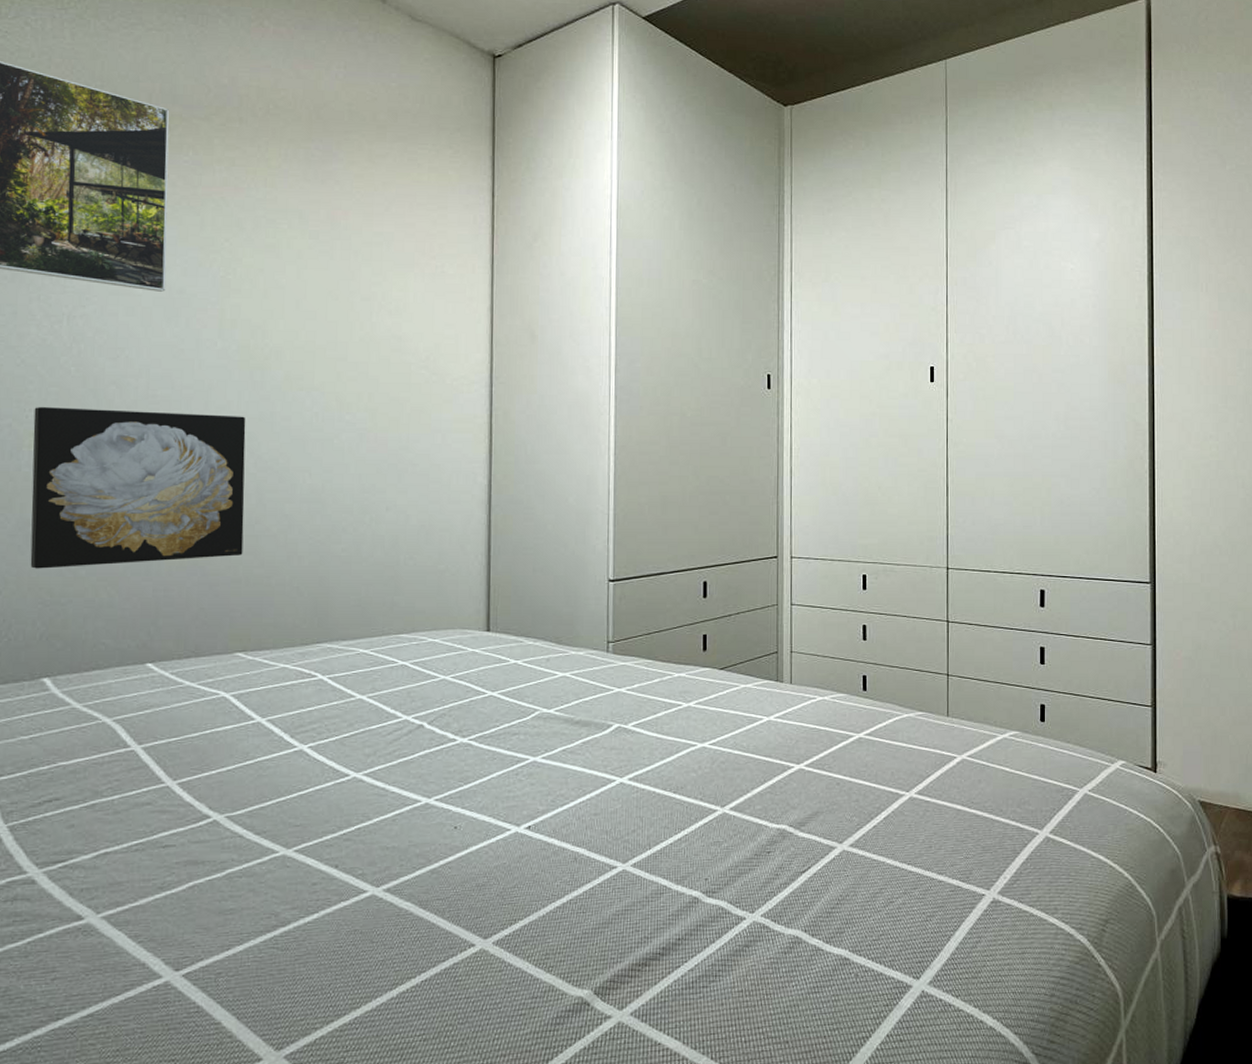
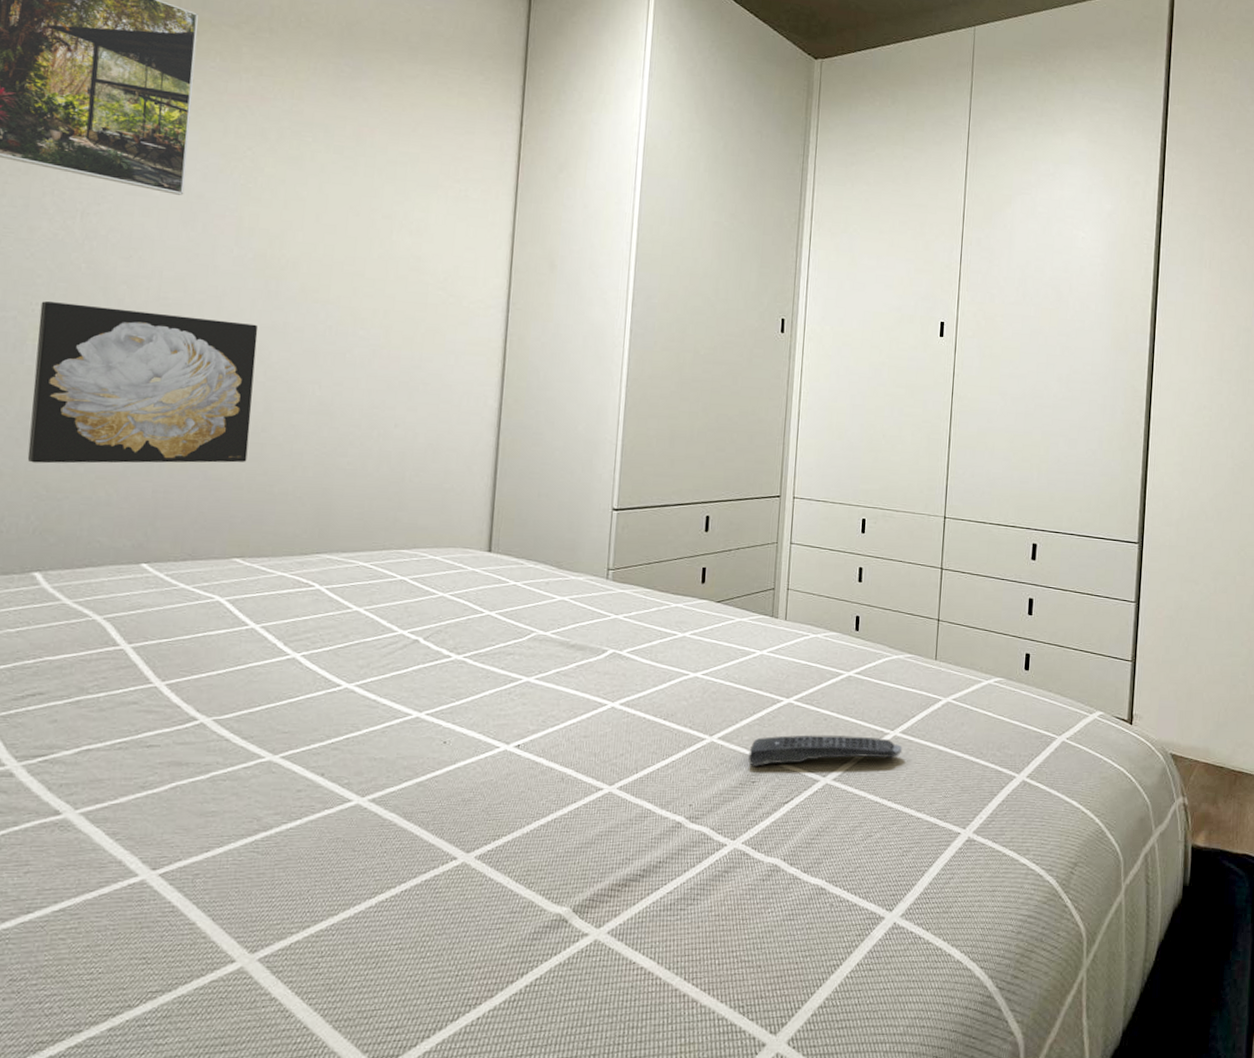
remote control: none [762,799,920,836] -> present [748,735,903,766]

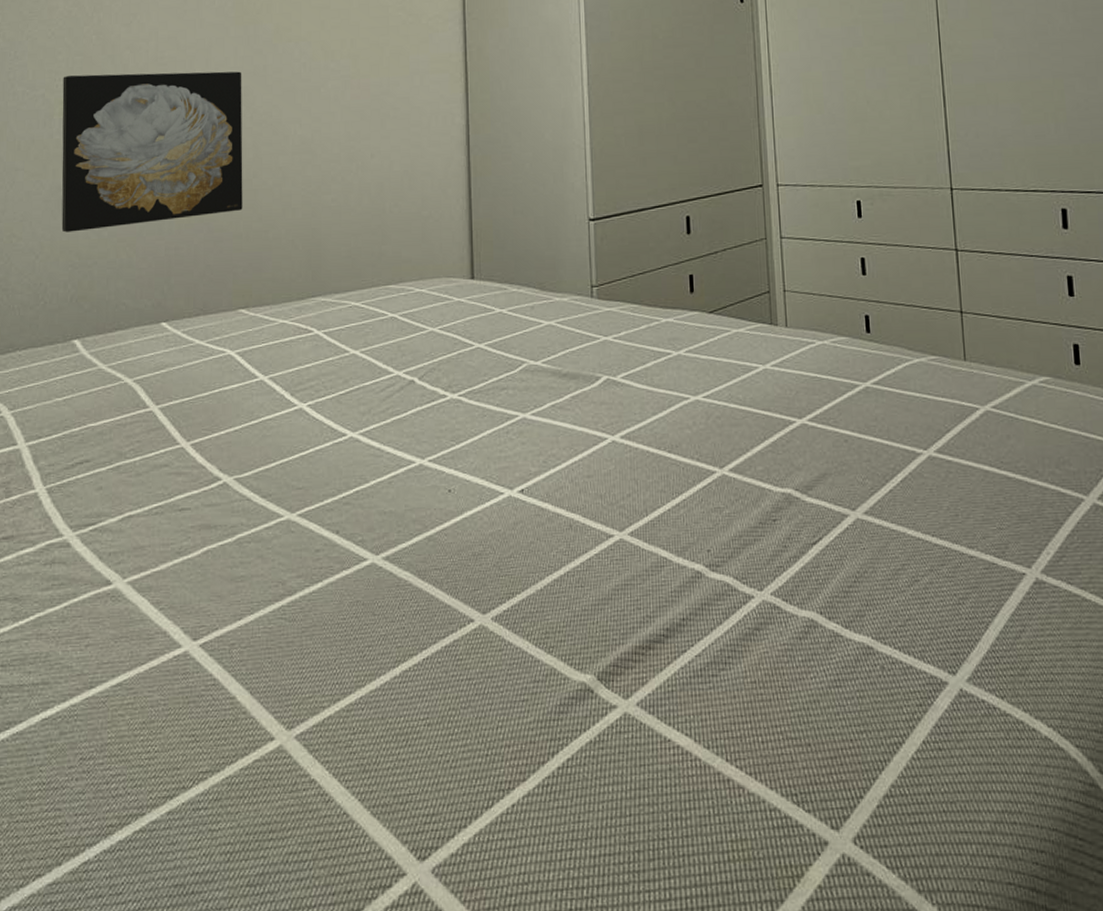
remote control: present [748,735,903,766] -> none [765,459,941,501]

